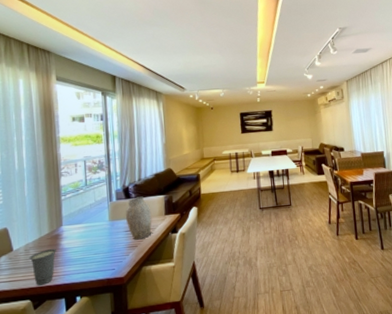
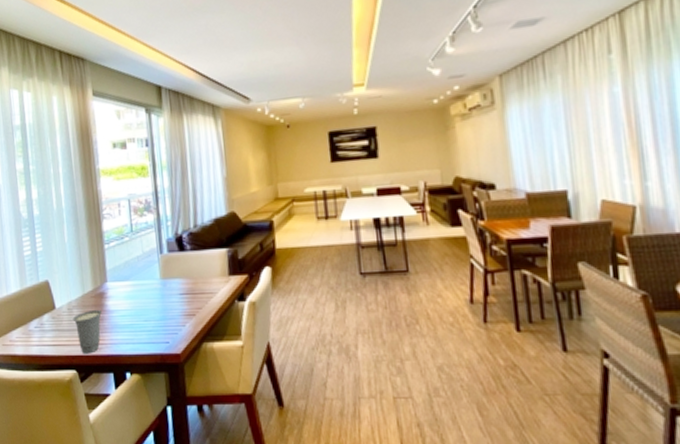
vase: present [125,196,153,240] -> none [179,249,215,307]

